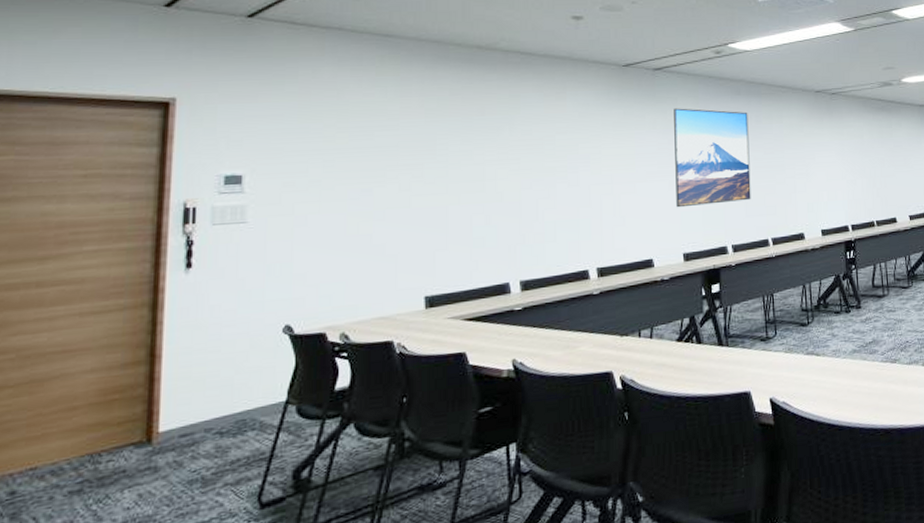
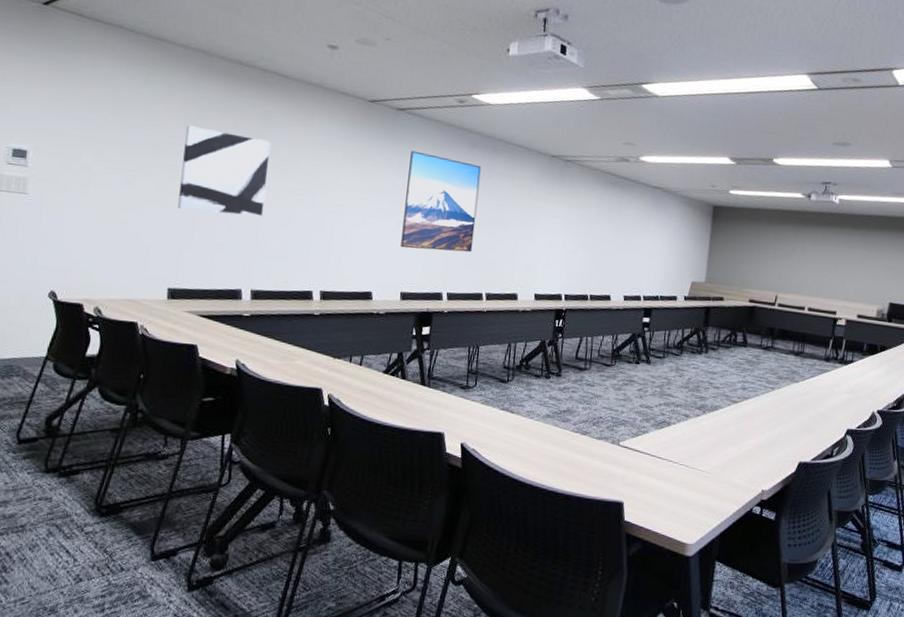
wall art: none [427,119,524,208] -> present [178,125,271,217]

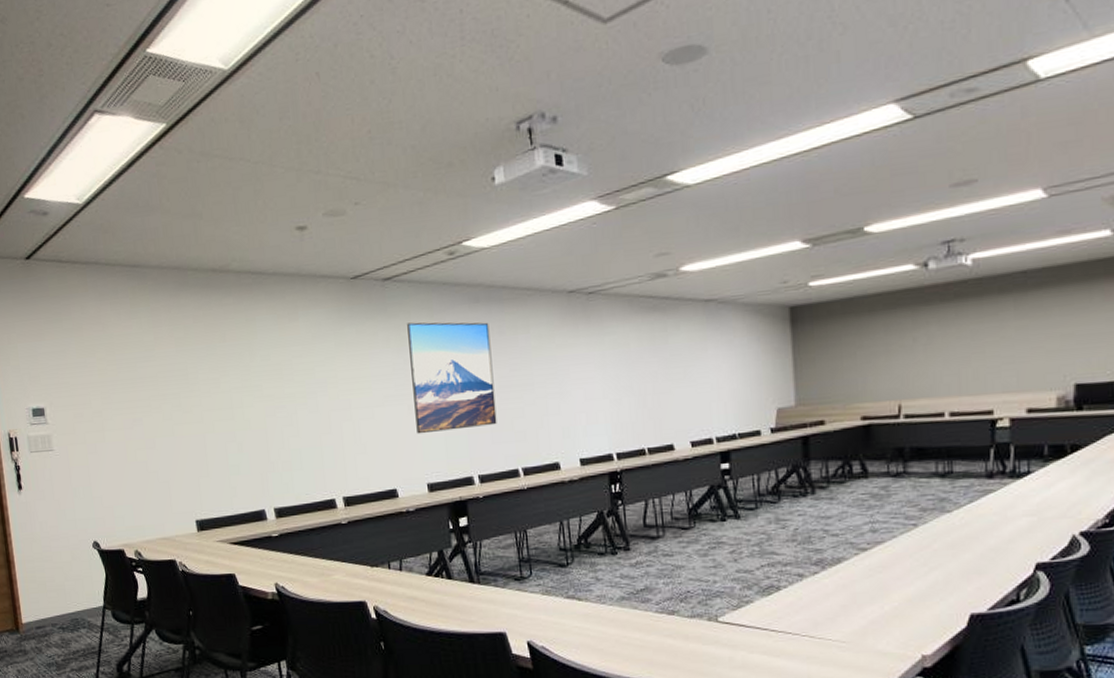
wall art: present [178,125,271,217] -> none [178,346,270,437]

